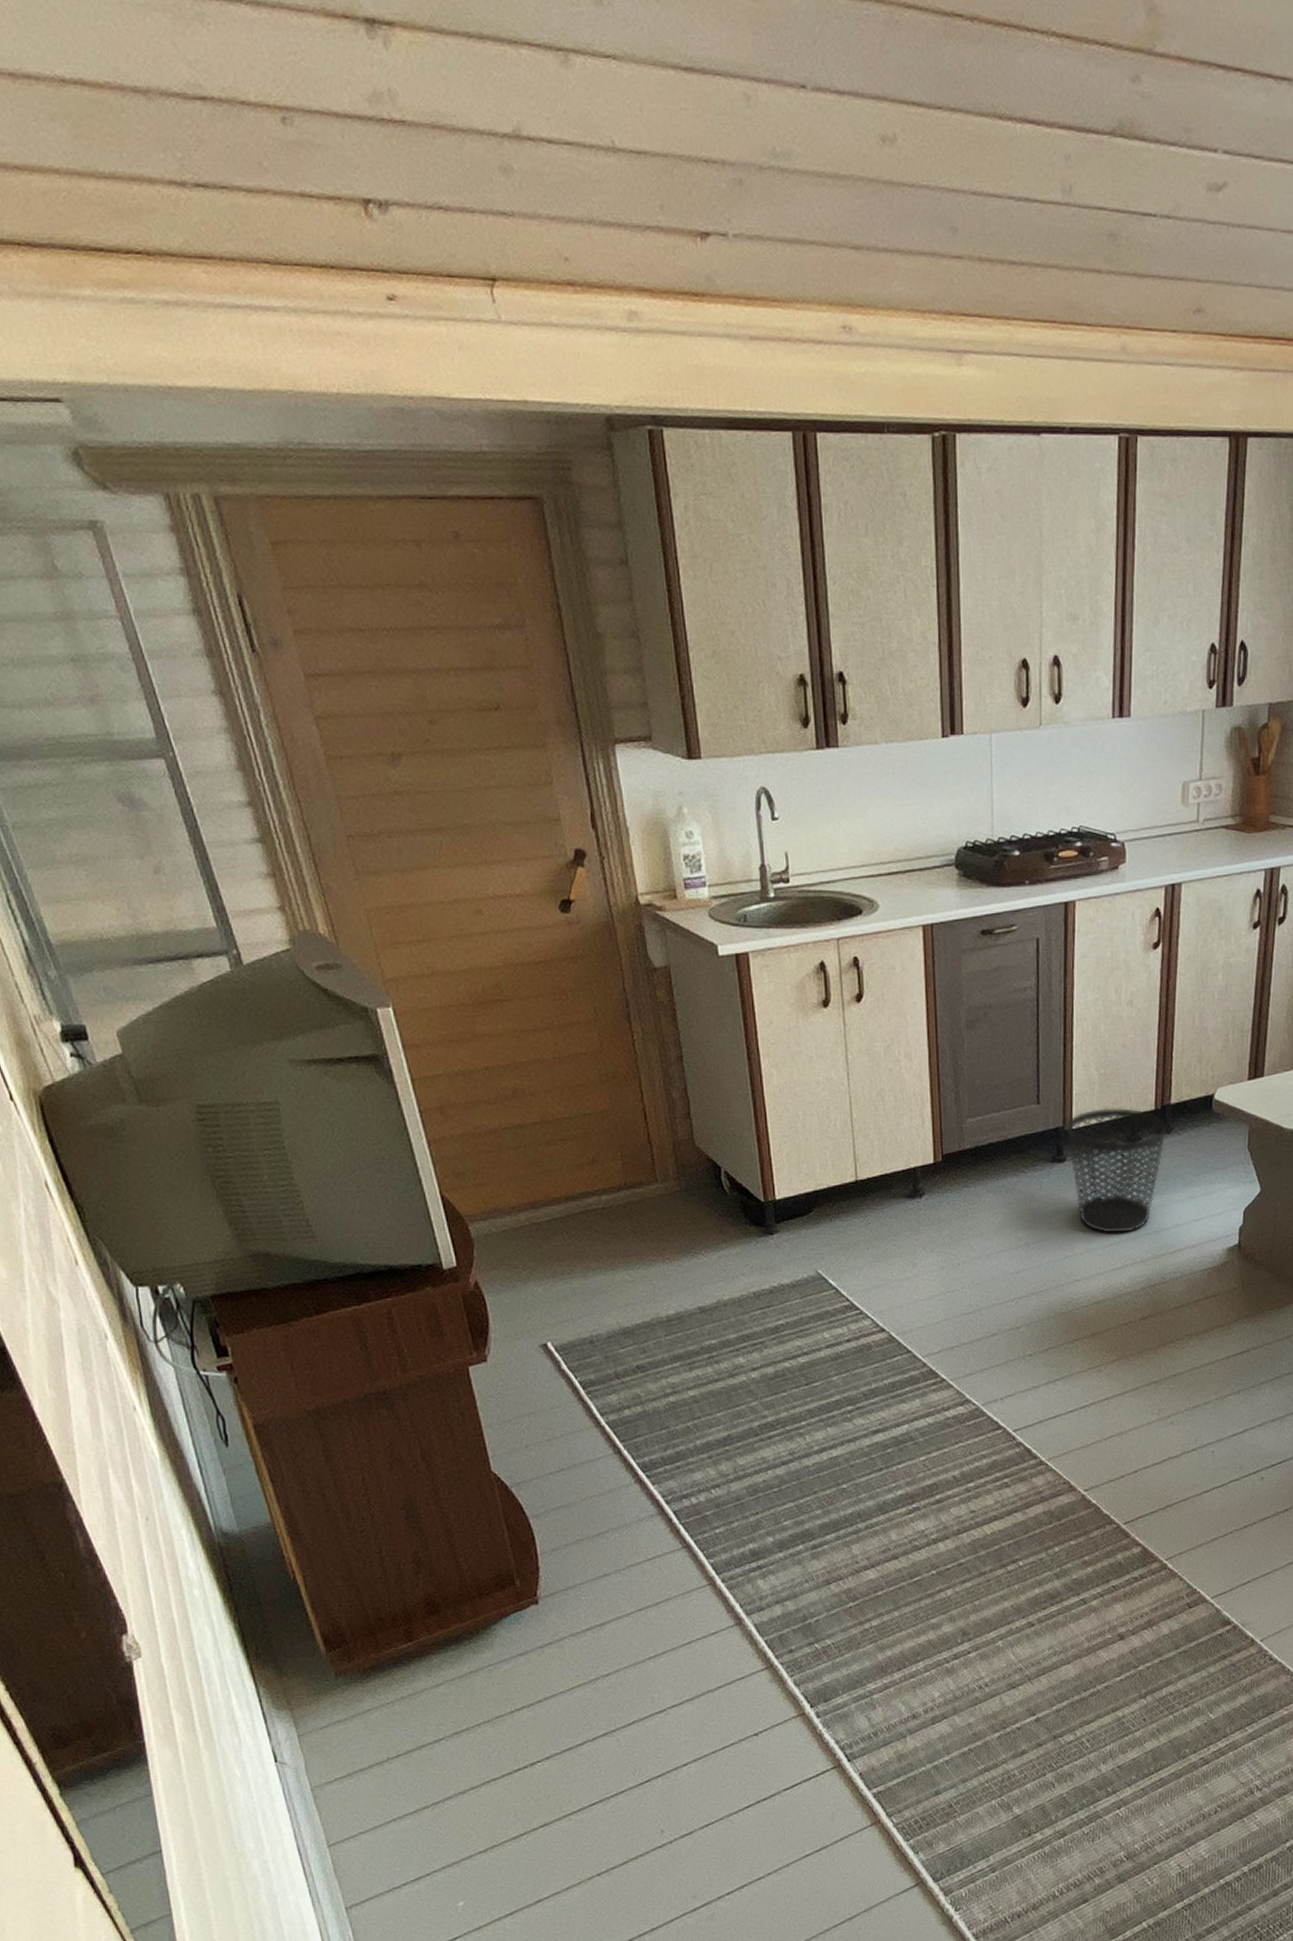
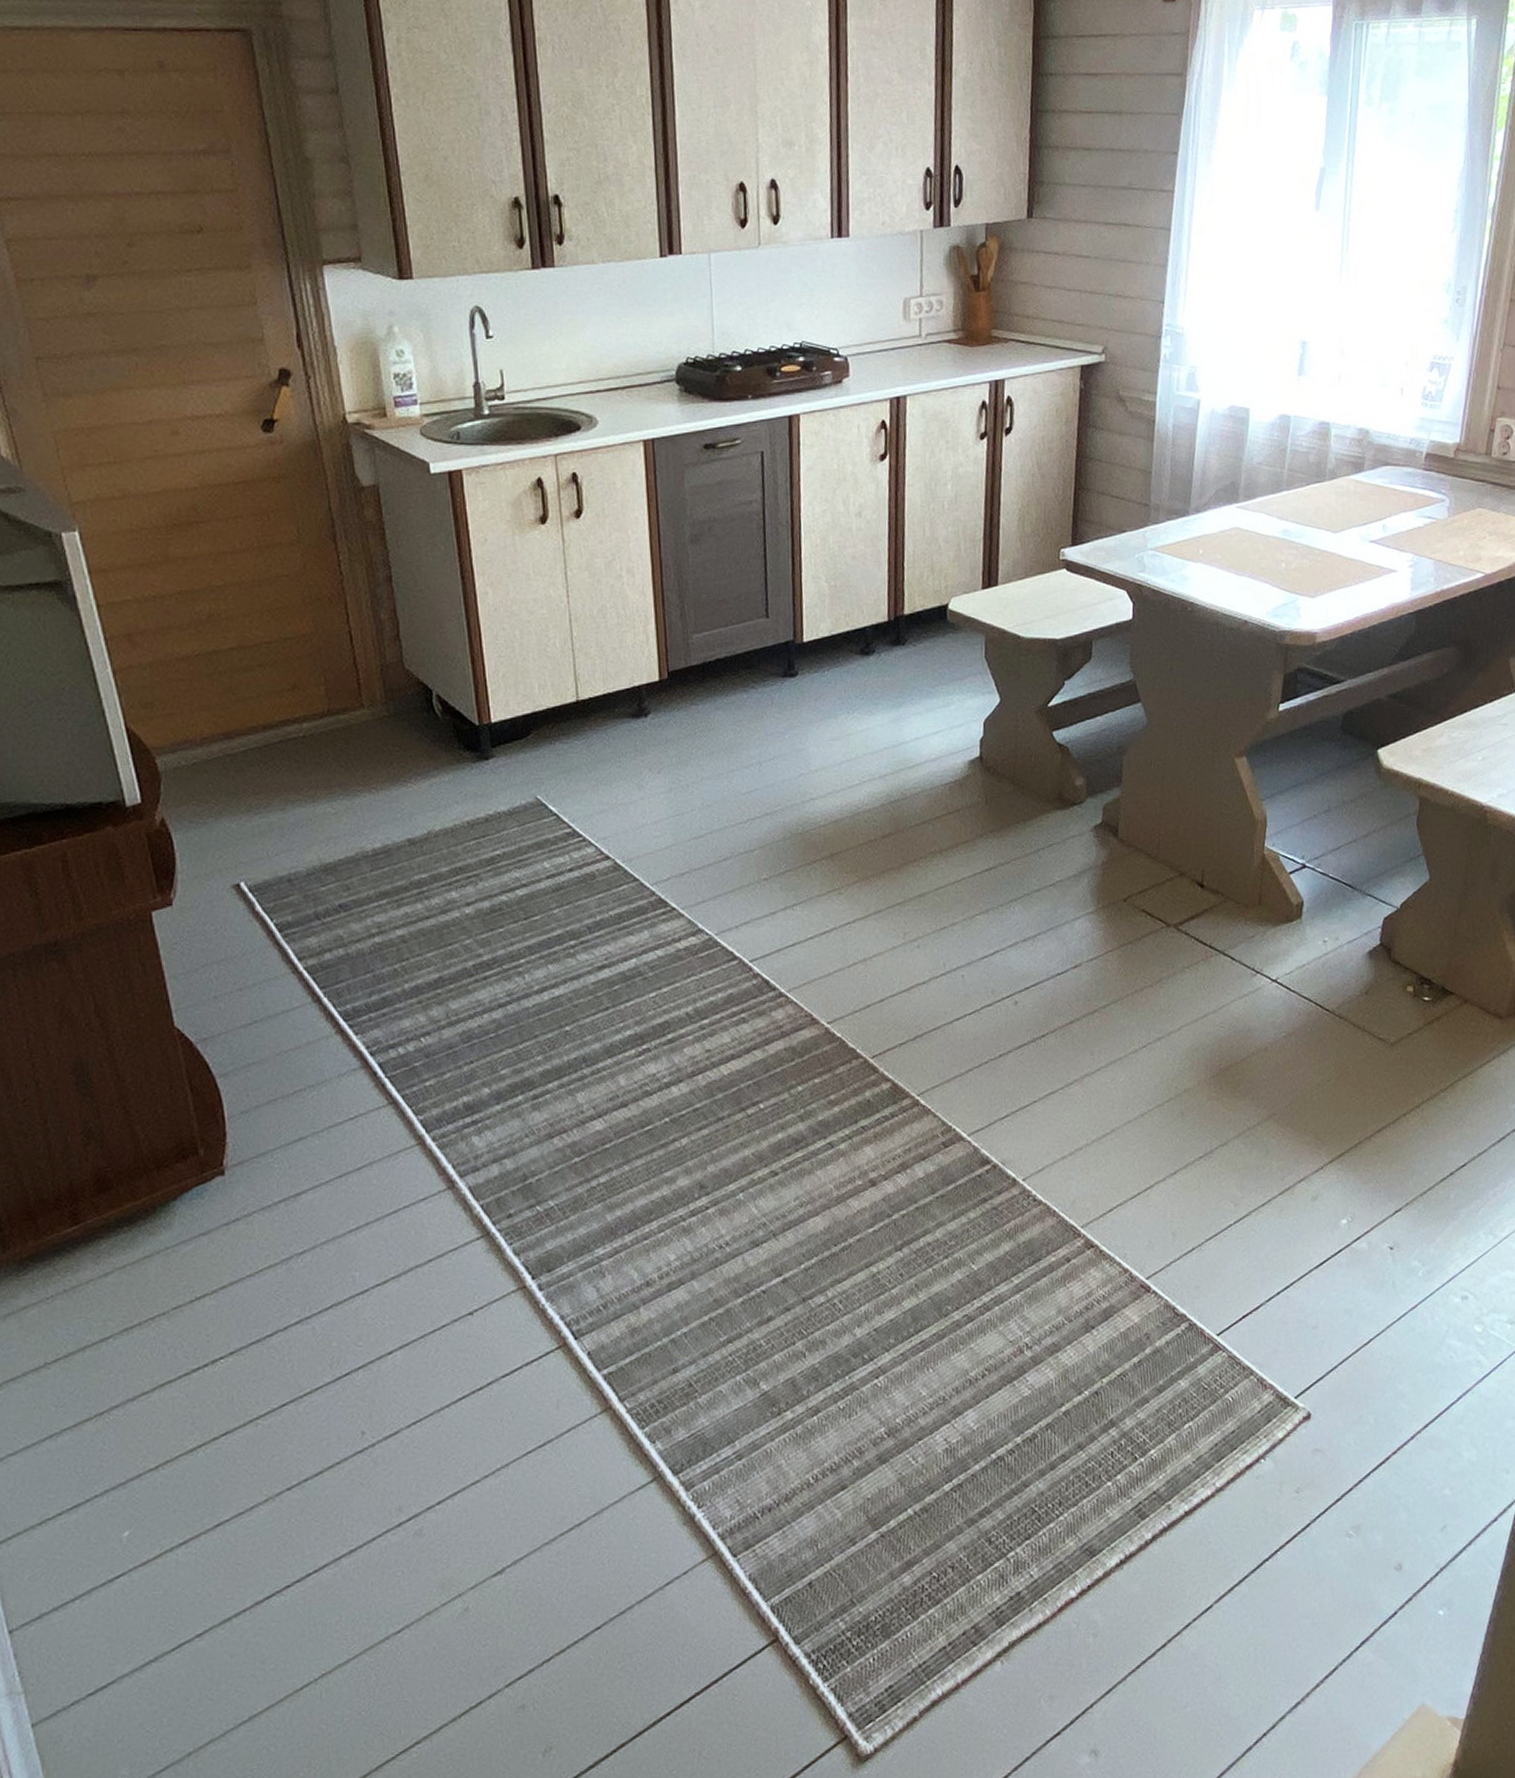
wastebasket: present [1066,1108,1167,1234] -> none [797,620,902,749]

